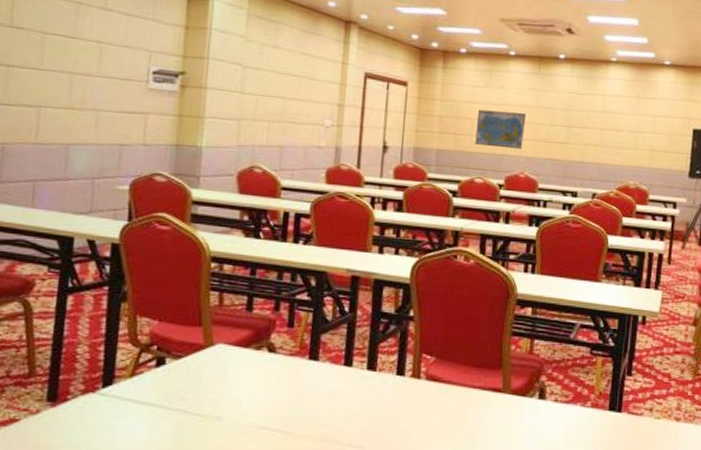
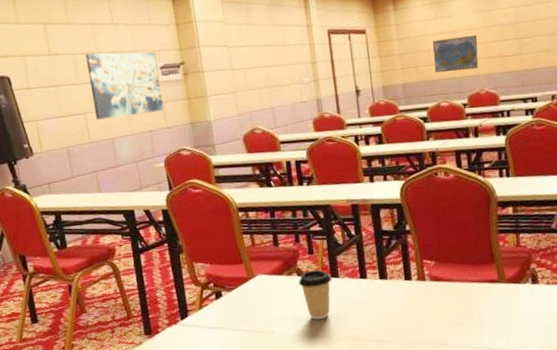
wall art: none [52,36,151,124] -> present [85,52,164,120]
coffee cup: none [267,347,310,410] -> present [298,269,332,320]

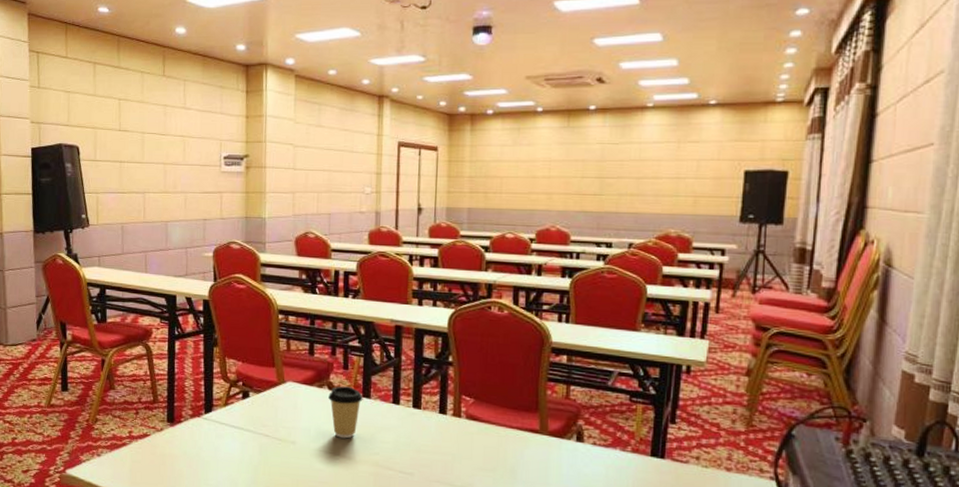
wall art: present [85,52,164,120] -> none [153,134,222,201]
world map: present [432,35,479,73] -> none [505,167,556,204]

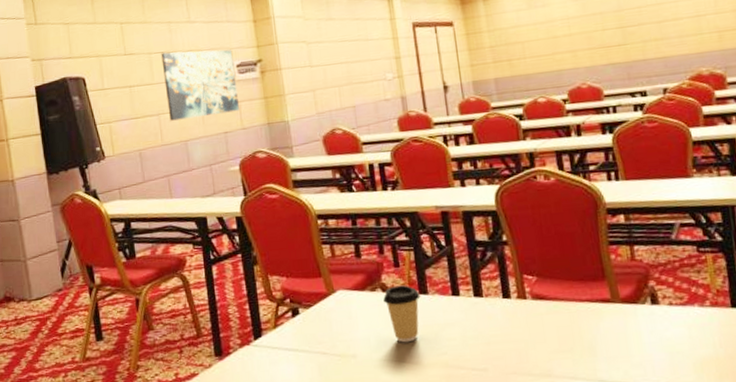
wall art: none [153,134,222,201] -> present [161,49,240,121]

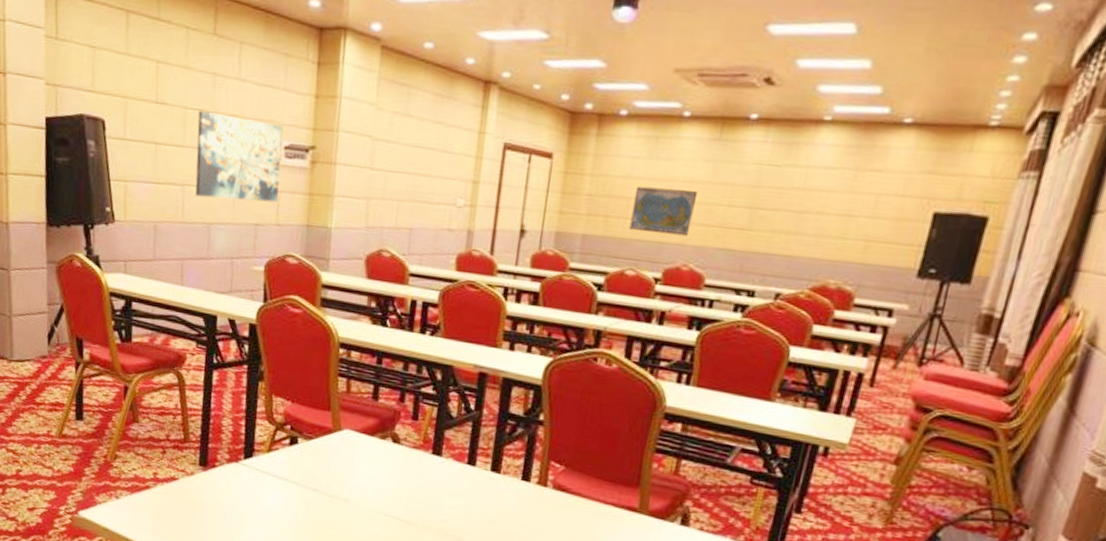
coffee cup: present [383,285,421,343] -> none [391,439,433,501]
world map: none [526,25,579,67] -> present [629,186,698,236]

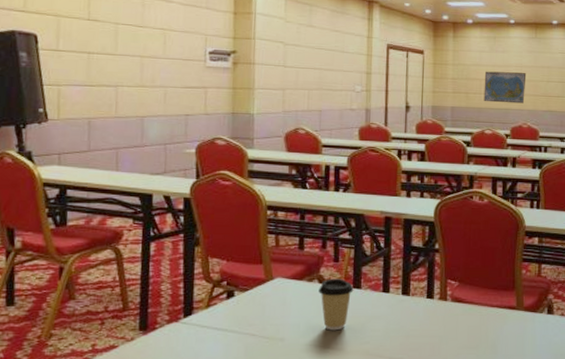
wall art: present [195,110,283,203] -> none [128,25,207,97]
coffee cup: none [391,439,433,501] -> present [319,278,354,331]

